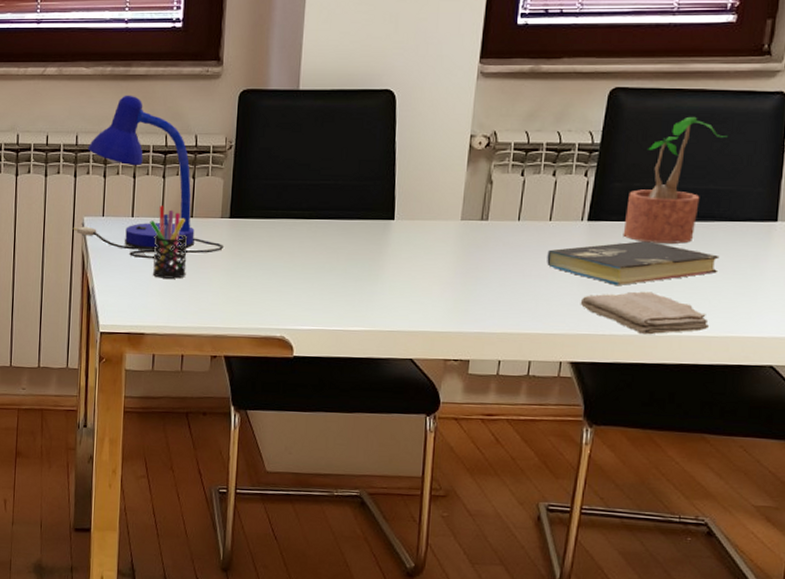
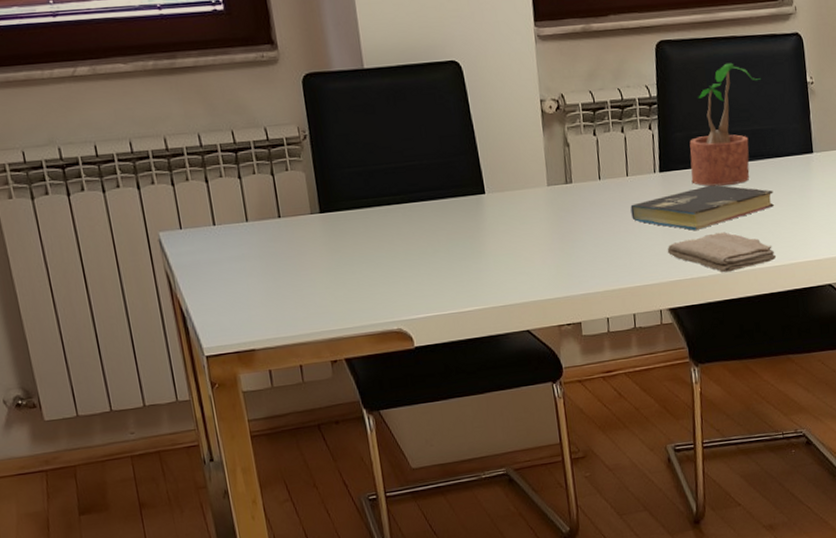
desk lamp: present [73,95,225,259] -> none [146,90,321,270]
pen holder: present [150,205,188,279] -> none [234,209,287,288]

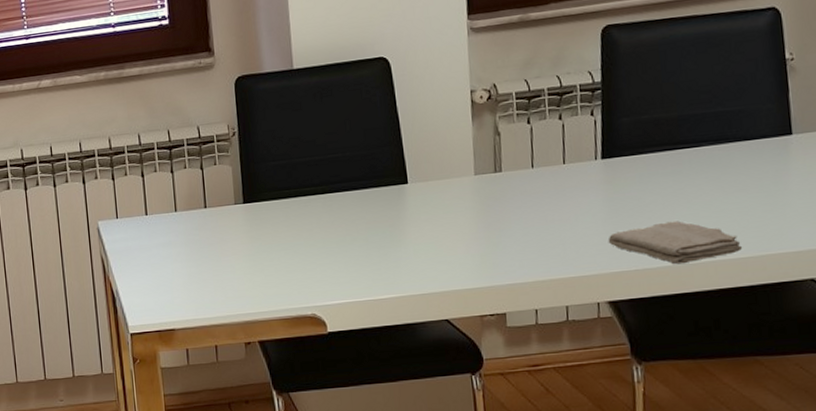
book: present [630,184,774,230] -> none [566,171,741,219]
potted plant: present [689,62,762,186] -> none [638,43,728,173]

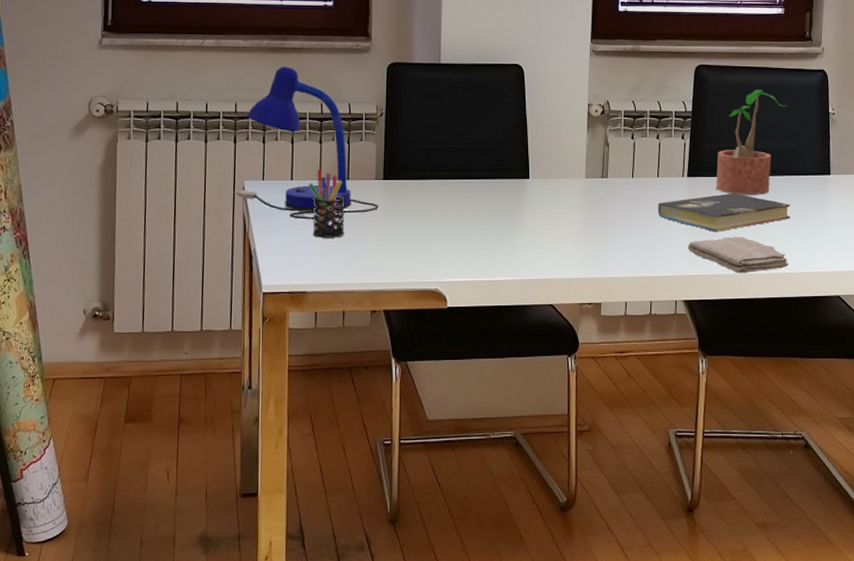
desk lamp: none [88,96,242,255] -> present [233,66,380,220]
pen holder: none [164,200,208,272] -> present [308,169,345,238]
book: none [566,171,741,219] -> present [658,193,791,232]
potted plant: none [638,43,728,173] -> present [716,89,788,195]

